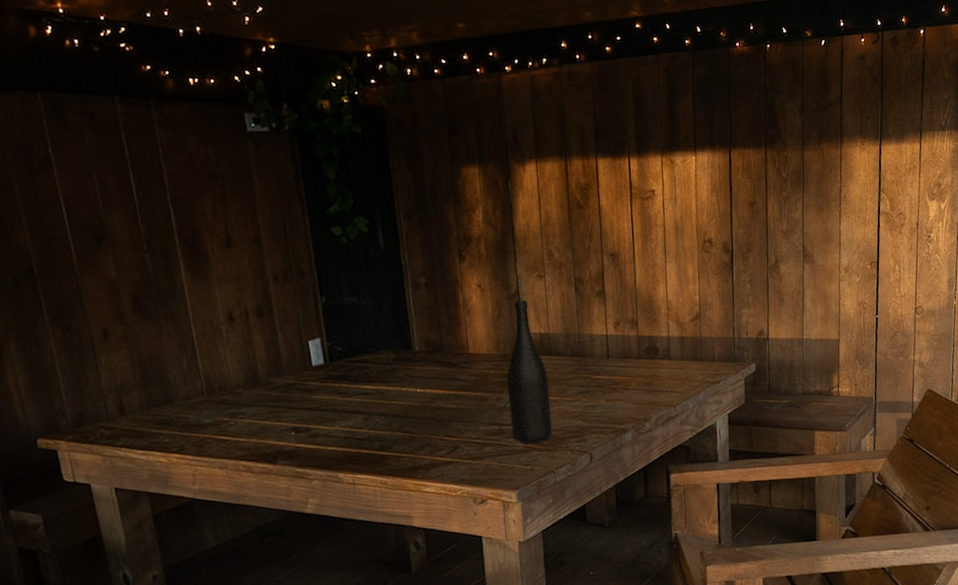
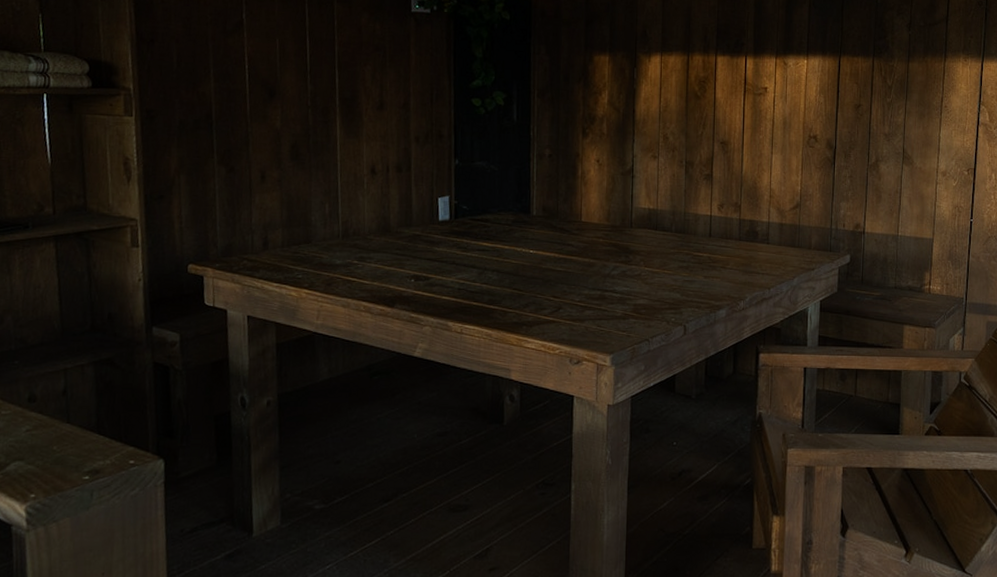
wine bottle: present [507,300,552,444] -> none [612,177,652,312]

